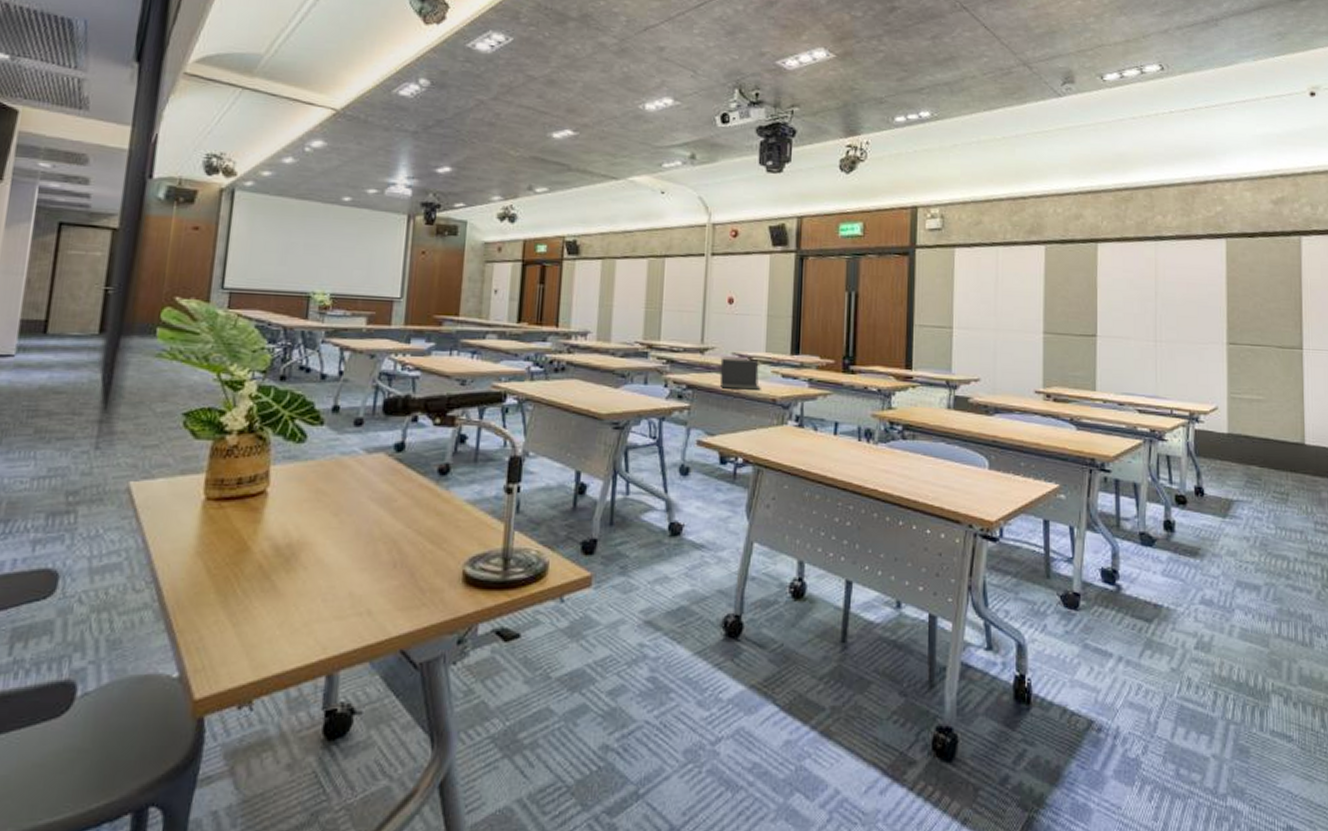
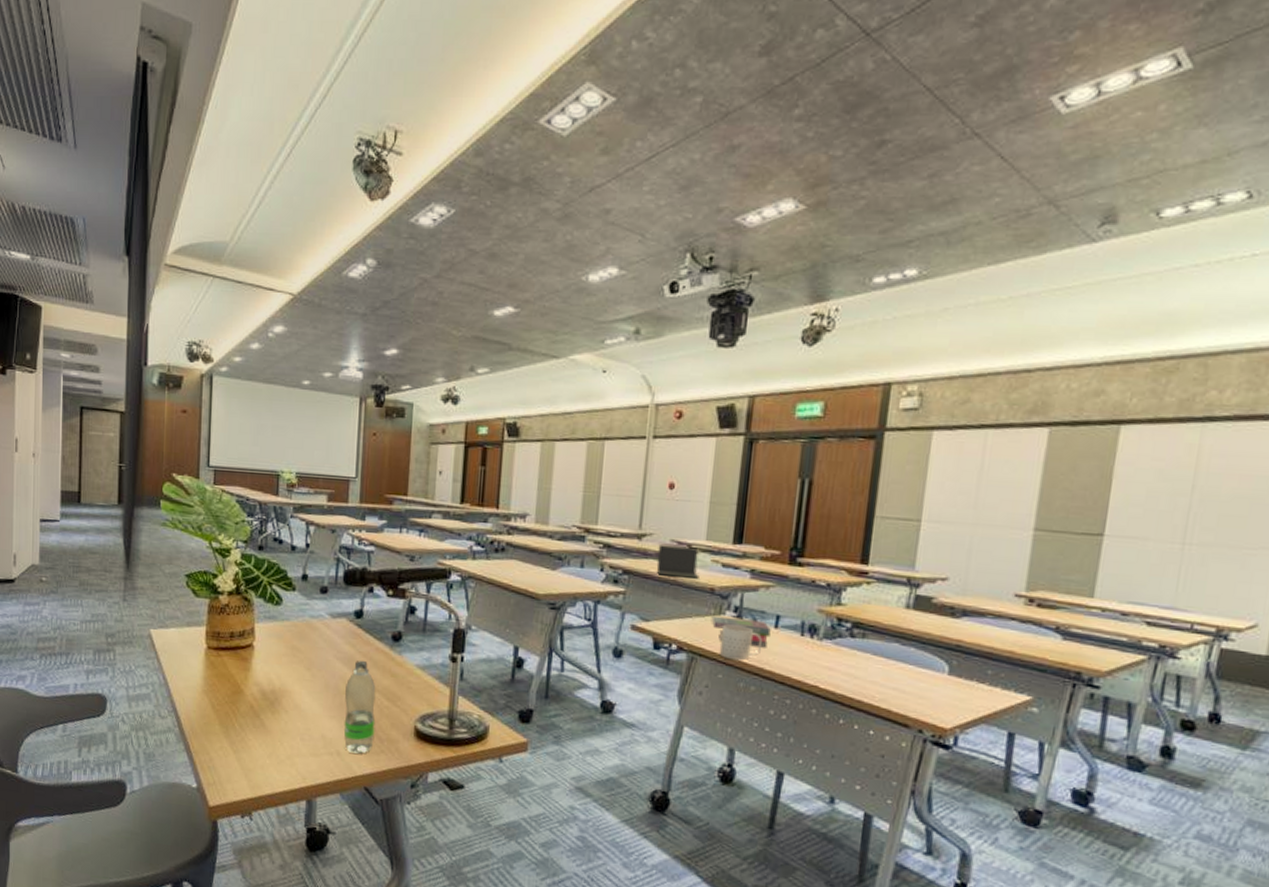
bottle: none [376,499,418,612] -> present [343,660,376,755]
books: none [774,426,831,455] -> present [711,615,771,648]
mug: none [783,434,824,470] -> present [719,624,763,661]

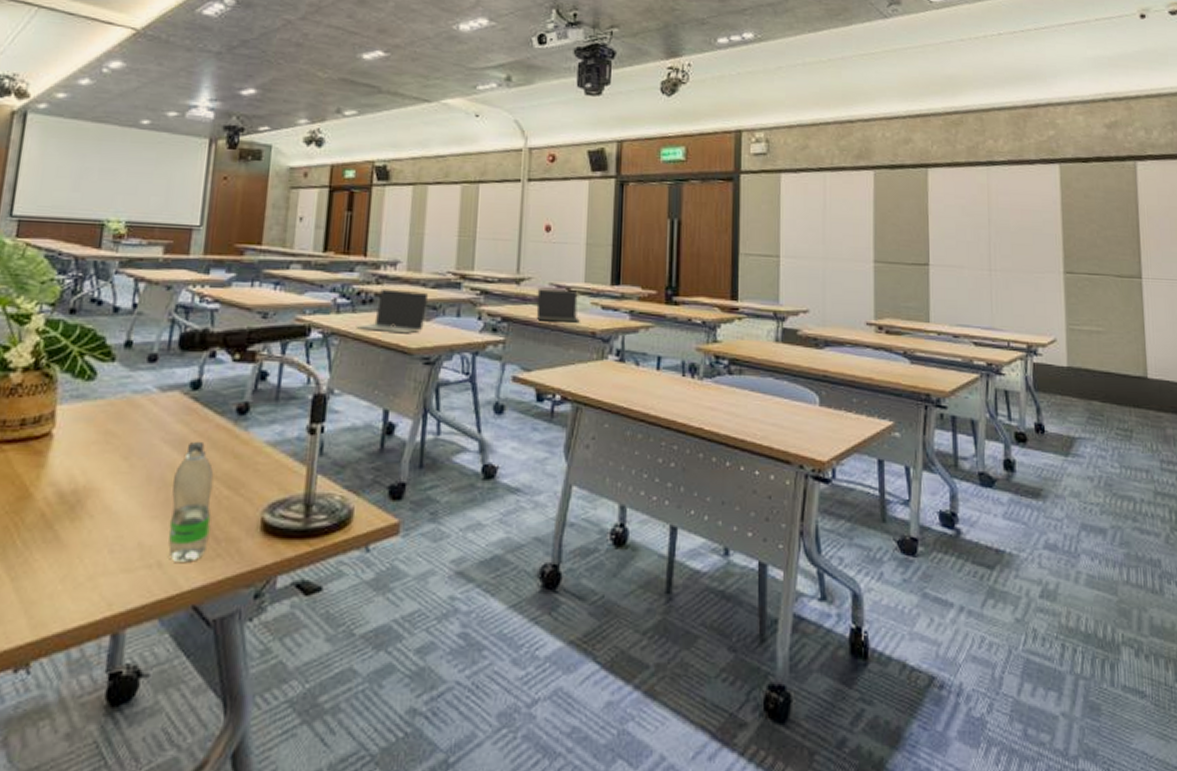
laptop: none [489,539,555,581] -> present [356,288,429,334]
books: present [711,615,771,648] -> none [594,361,653,392]
mug: present [719,624,763,661] -> none [603,369,647,408]

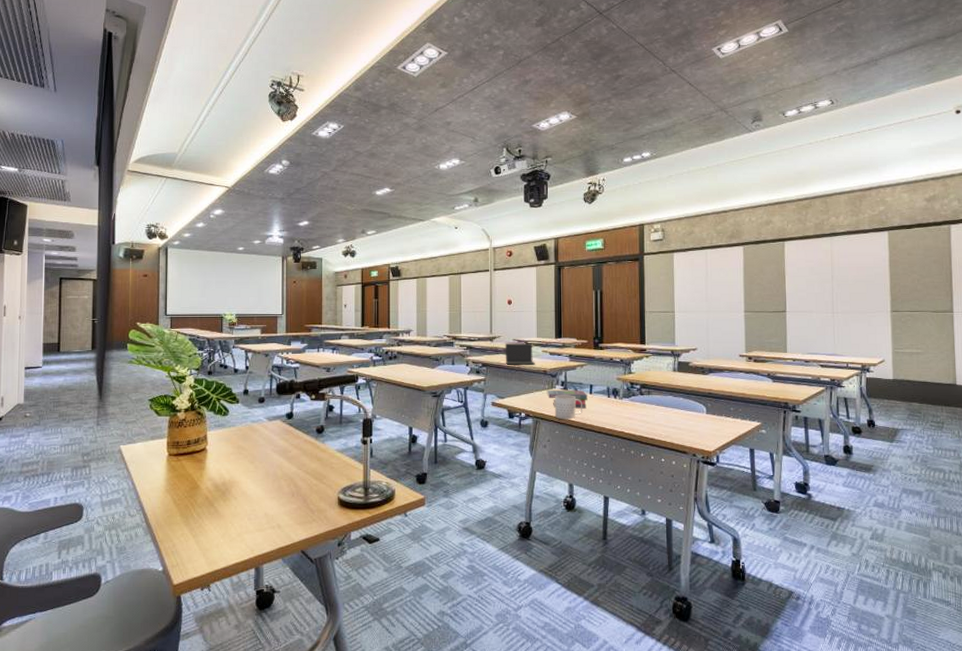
bottle: present [168,441,214,564] -> none [282,450,307,526]
laptop: present [356,288,429,334] -> none [387,348,433,378]
books: none [594,361,653,392] -> present [546,389,588,409]
mug: none [603,369,647,408] -> present [554,395,583,420]

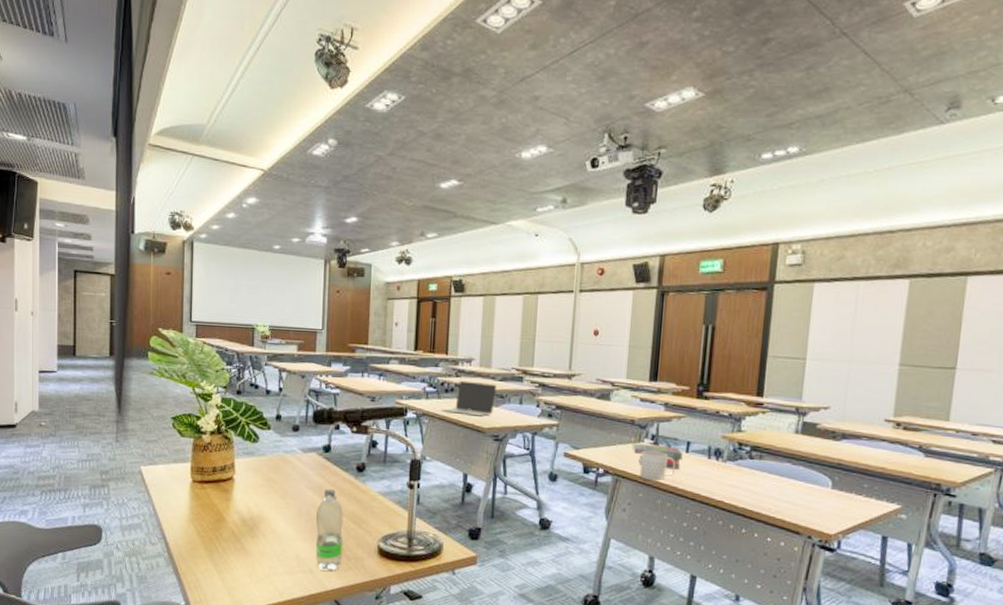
bottle: none [282,450,307,526] -> present [315,489,343,572]
laptop: none [387,348,433,378] -> present [441,380,497,417]
laptop: present [505,343,535,365] -> none [584,383,621,412]

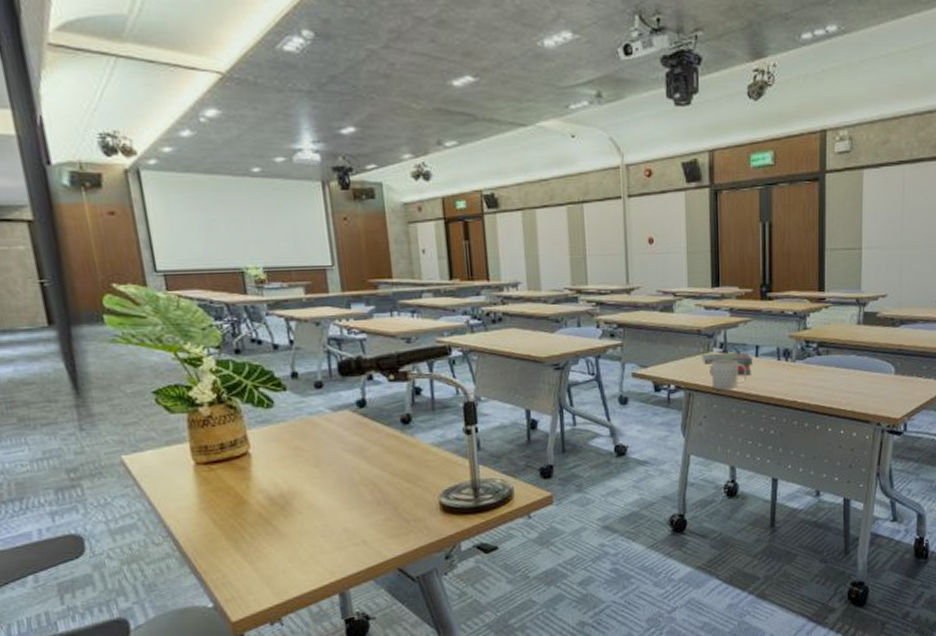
bottle: present [315,489,343,572] -> none [360,448,400,540]
laptop: present [441,380,497,417] -> none [490,307,551,346]

